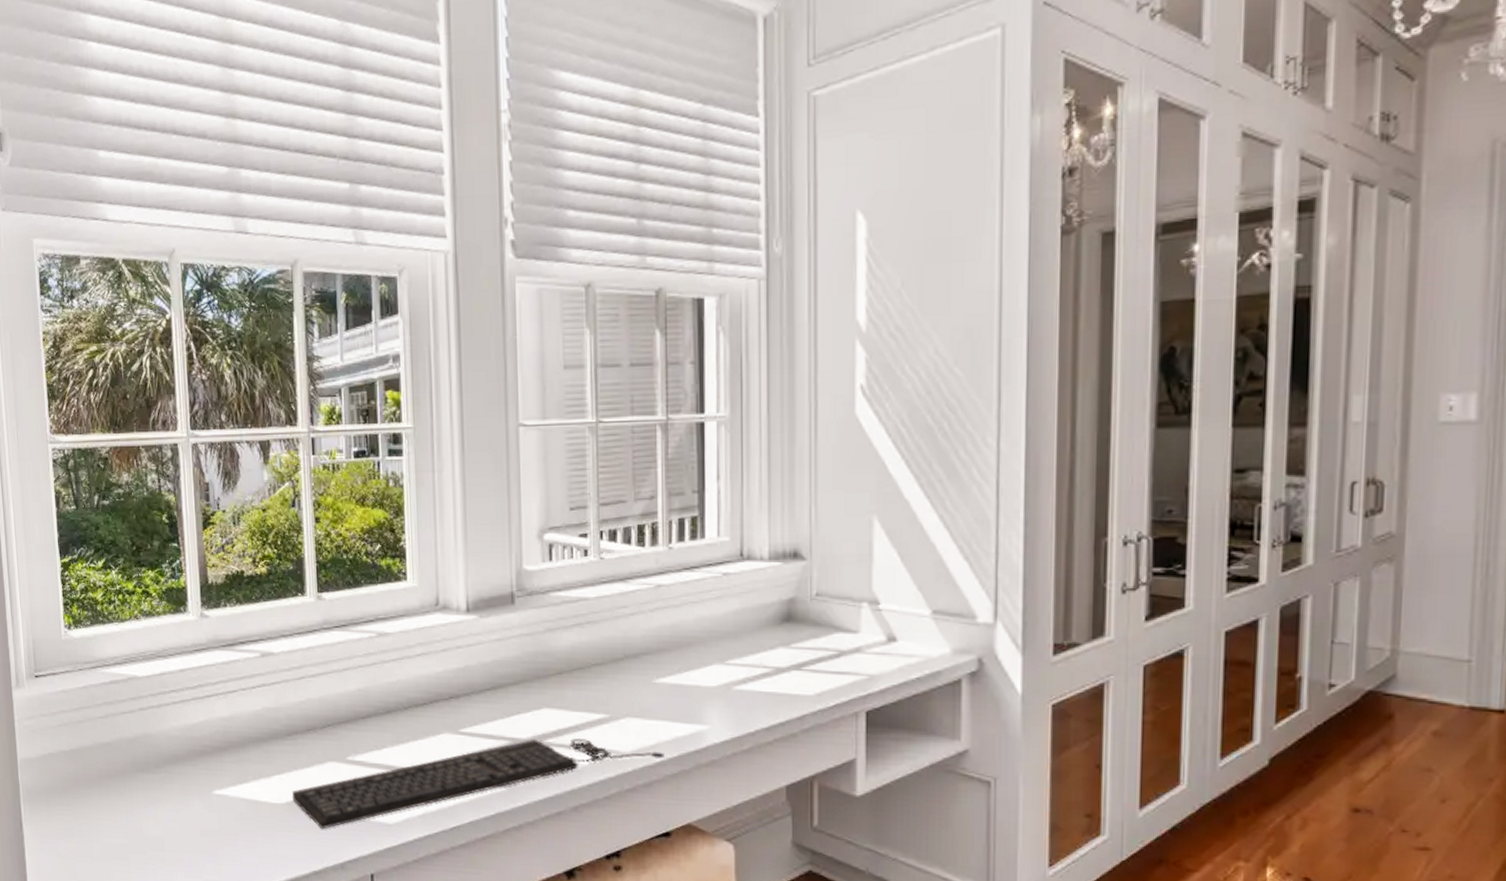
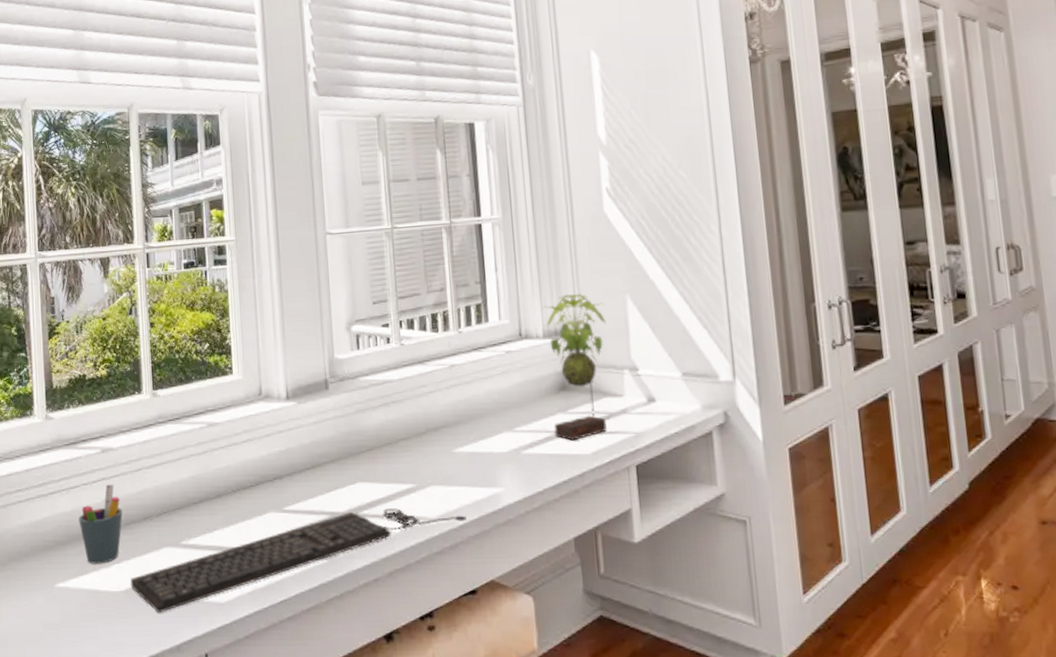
pen holder: none [237,691,284,774] -> present [78,483,123,564]
plant: none [769,510,846,679] -> present [542,293,607,441]

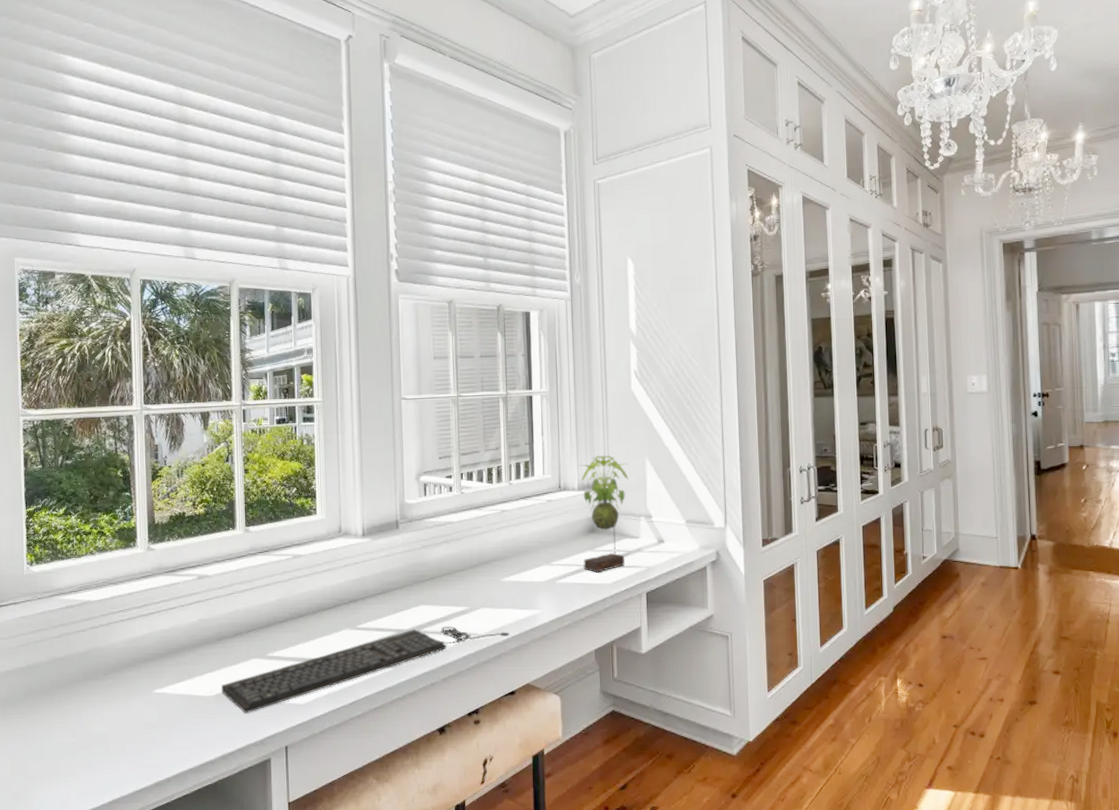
pen holder: present [78,483,123,564] -> none [176,605,216,673]

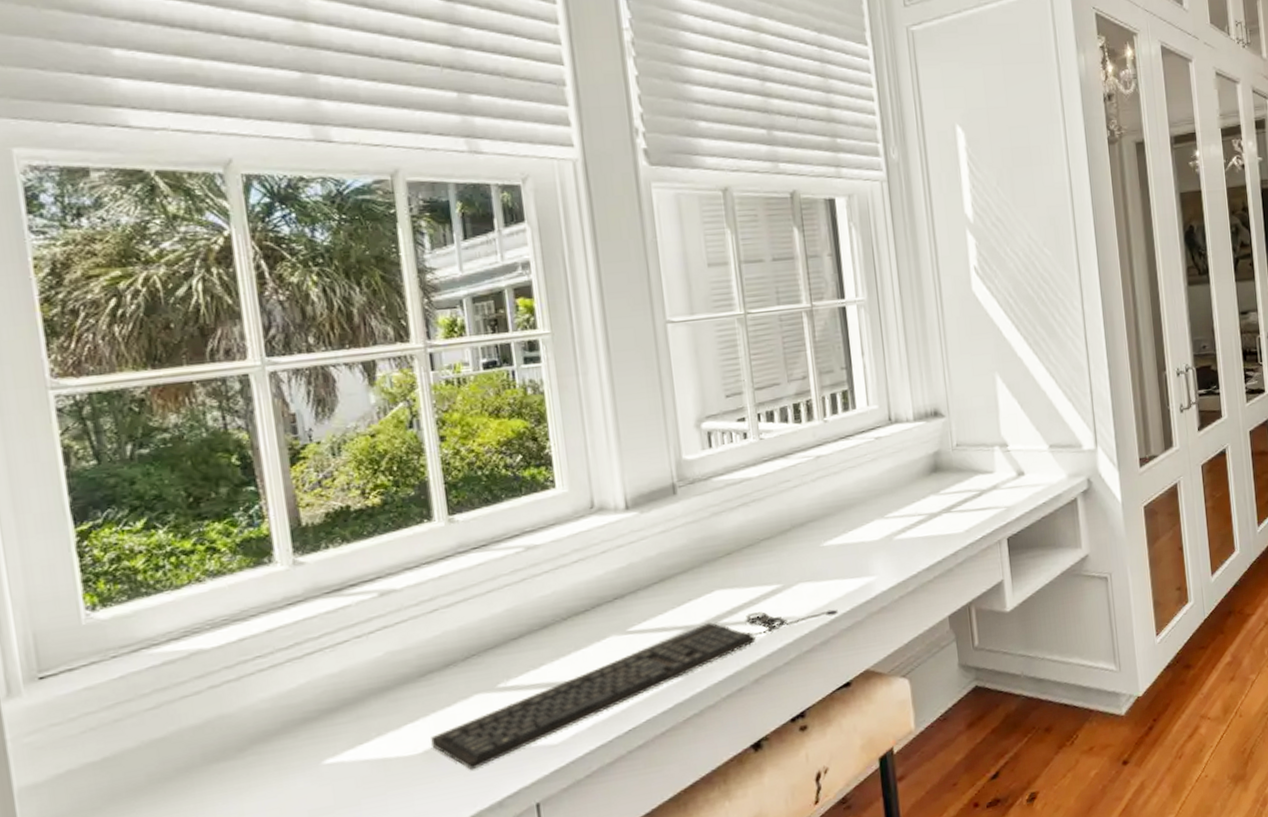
plant: present [578,455,629,573] -> none [911,373,979,521]

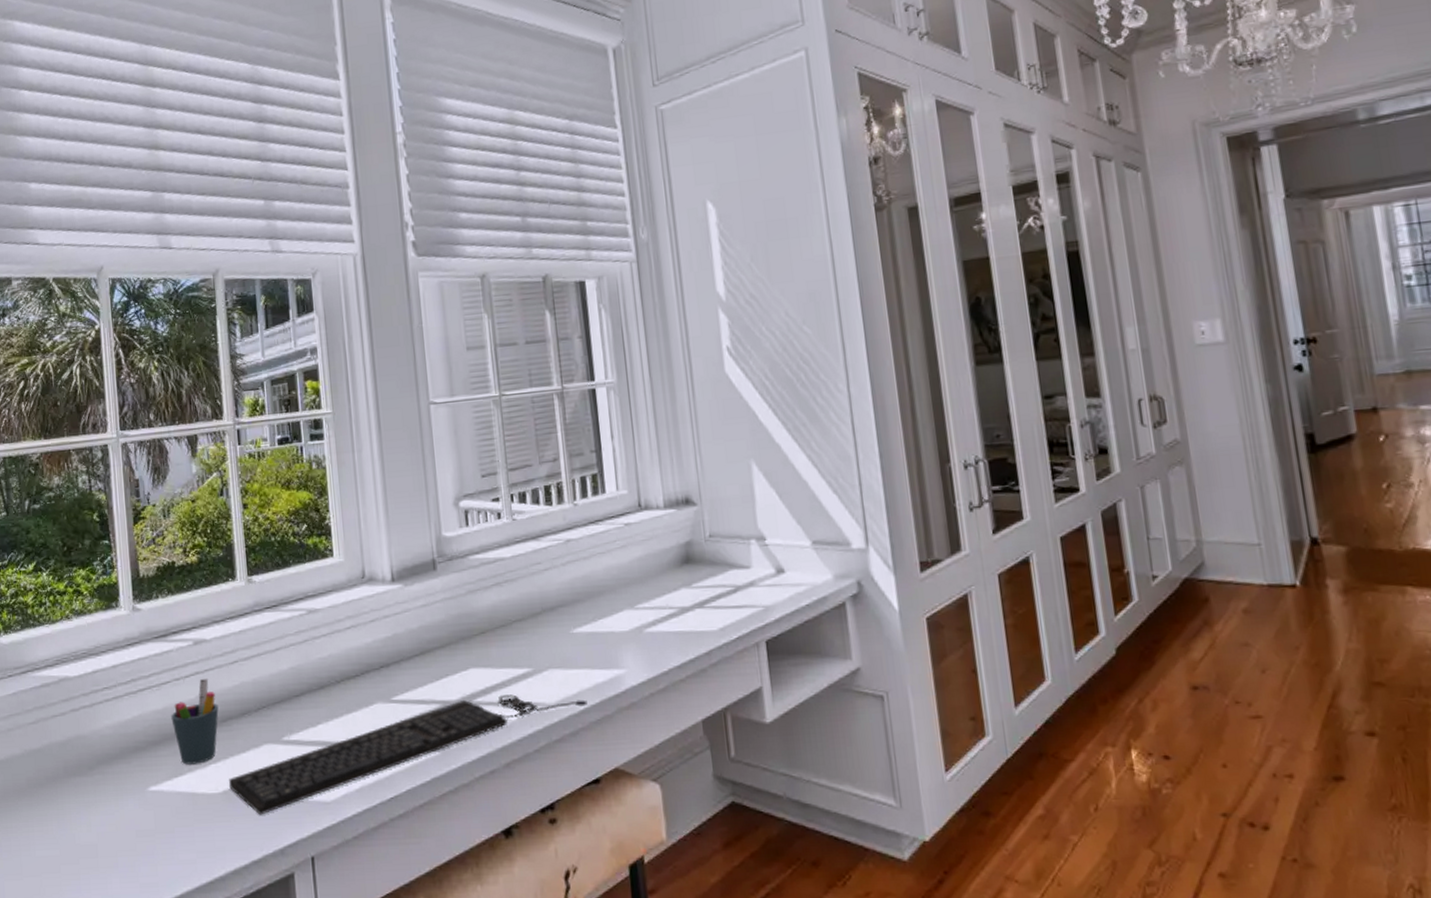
pen holder: none [351,631,415,729] -> present [171,678,219,765]

